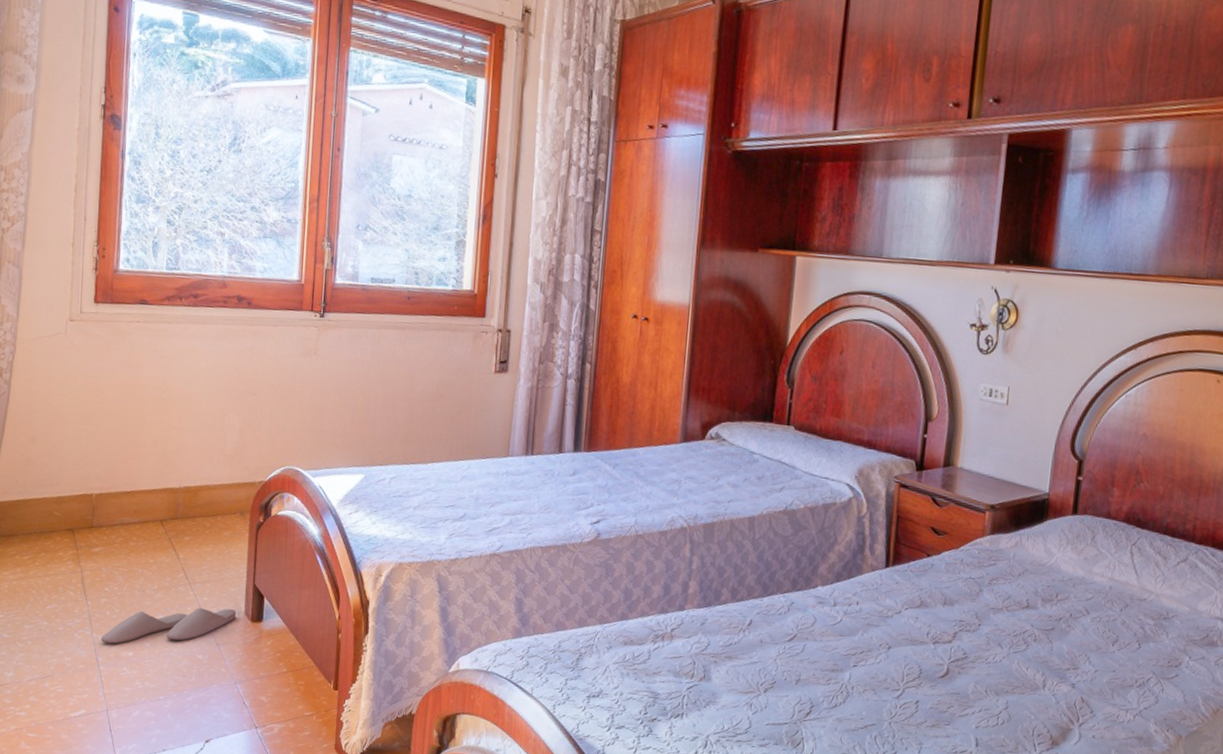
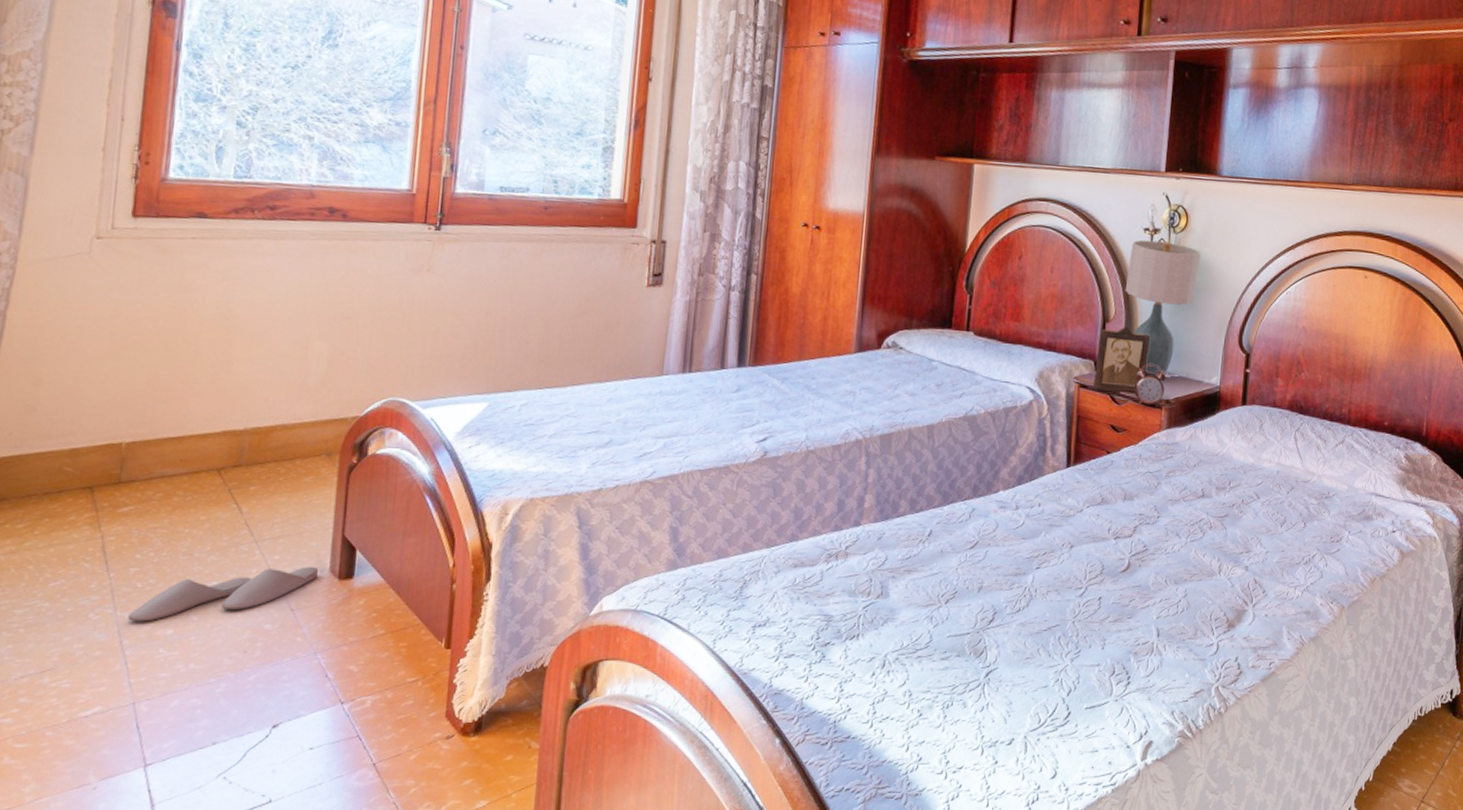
photo frame: none [913,425,976,496] -> present [1092,325,1151,394]
table lamp: none [948,336,1032,478] -> present [1125,239,1202,375]
alarm clock: none [956,466,991,512] -> present [1134,364,1166,407]

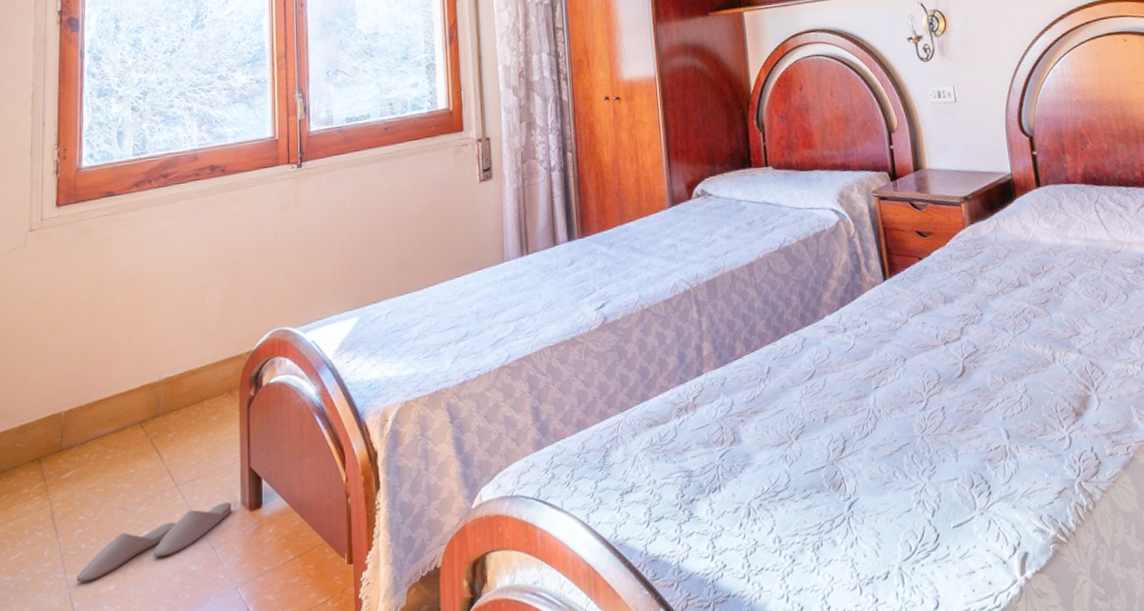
photo frame: present [1092,325,1151,394] -> none [888,132,938,200]
table lamp: present [1125,239,1202,375] -> none [899,45,968,175]
alarm clock: present [1134,364,1166,407] -> none [930,164,960,207]

